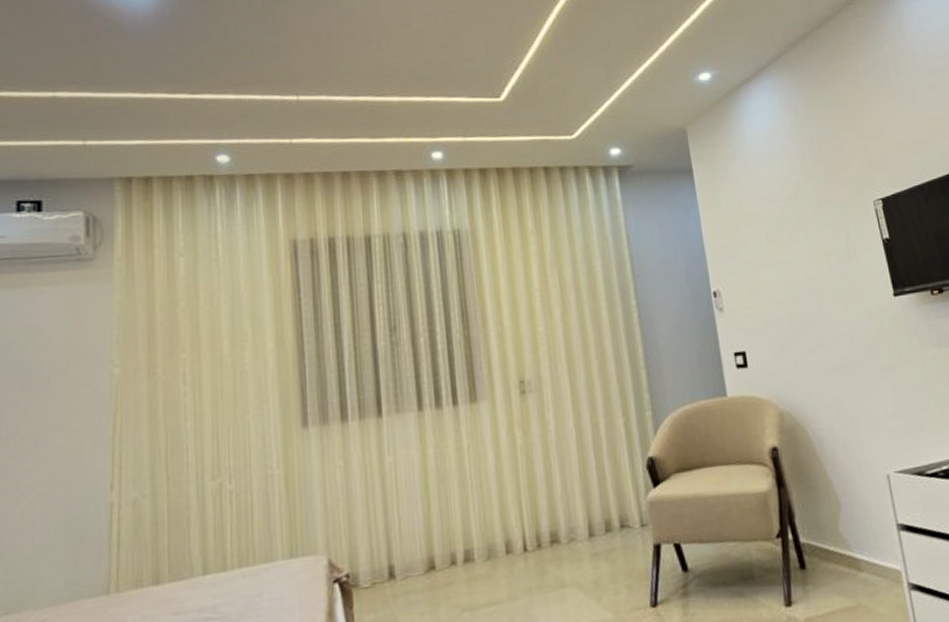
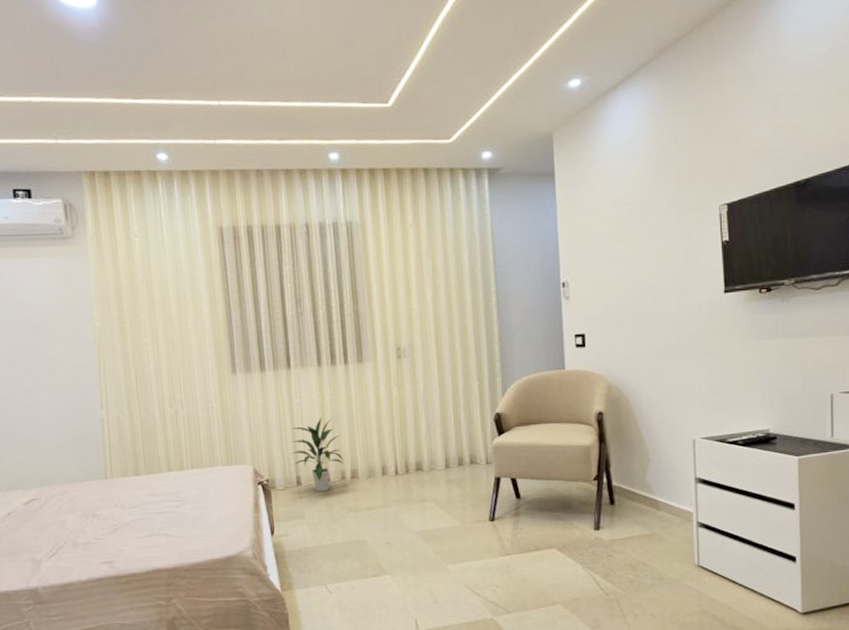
indoor plant: none [381,478,454,587] -> present [291,417,344,492]

